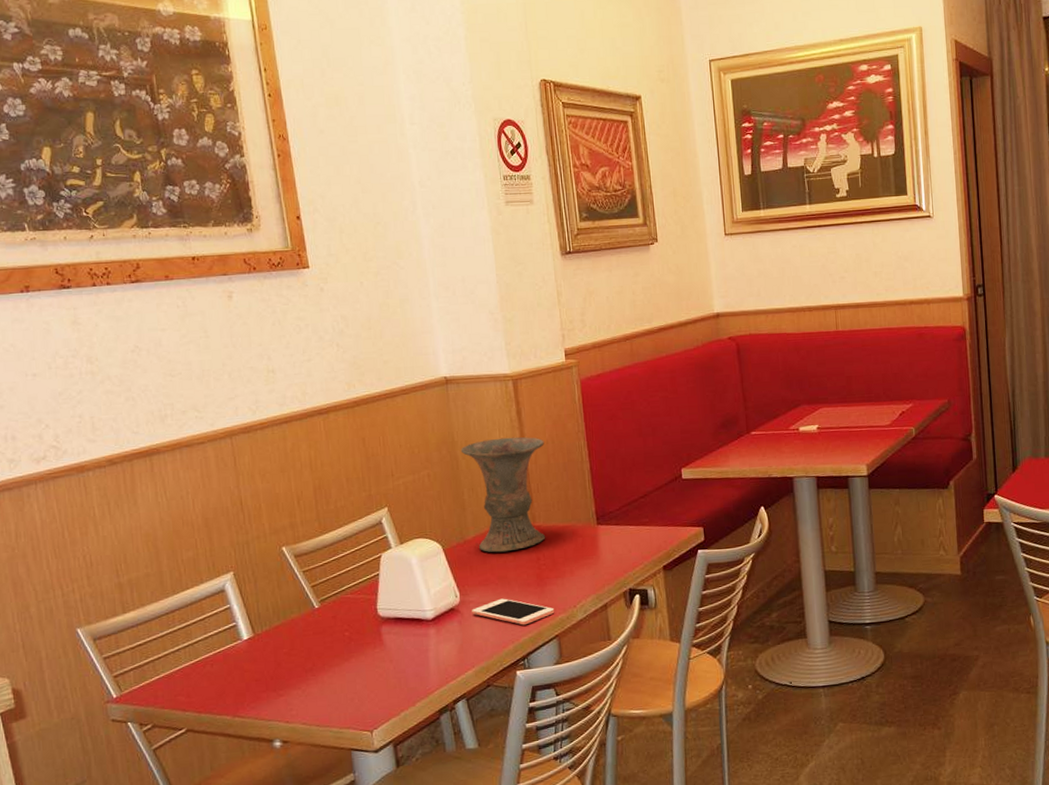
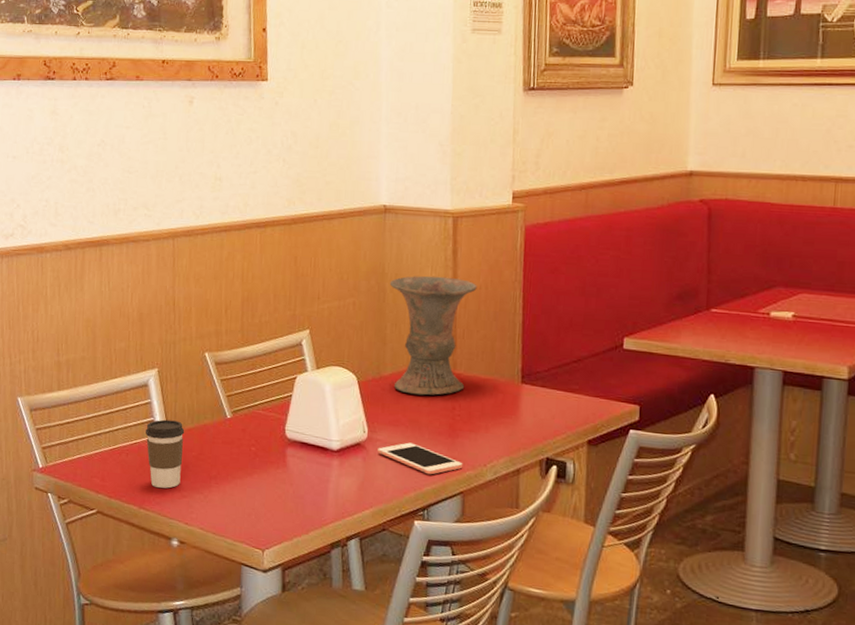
coffee cup: none [228,620,274,692] -> present [145,419,185,489]

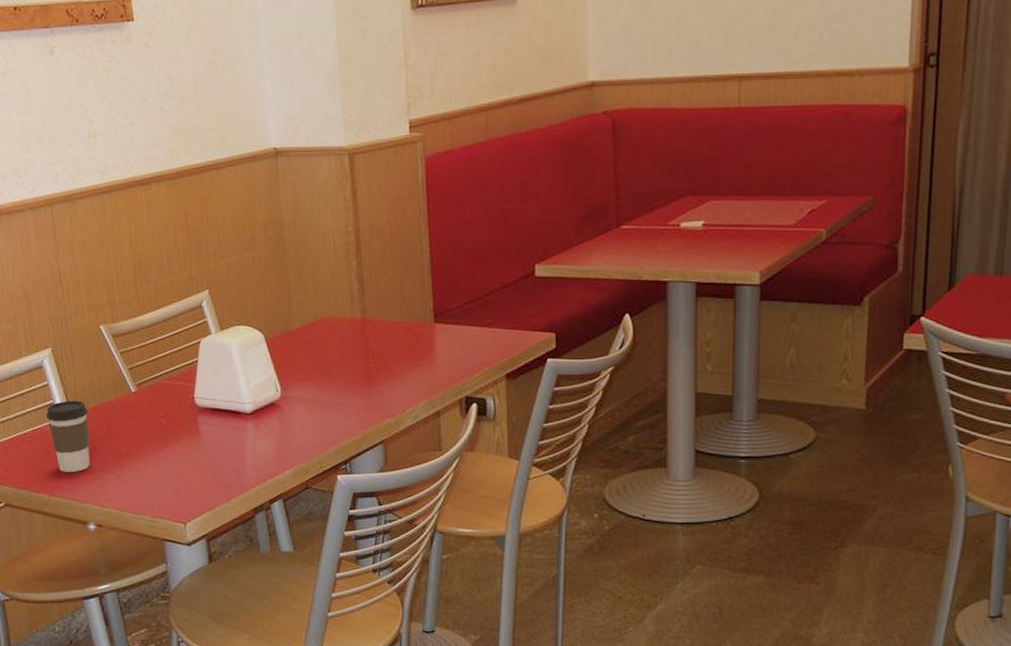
cell phone: present [377,442,463,475] -> none [293,396,382,427]
vase: present [389,276,477,396] -> none [288,219,380,347]

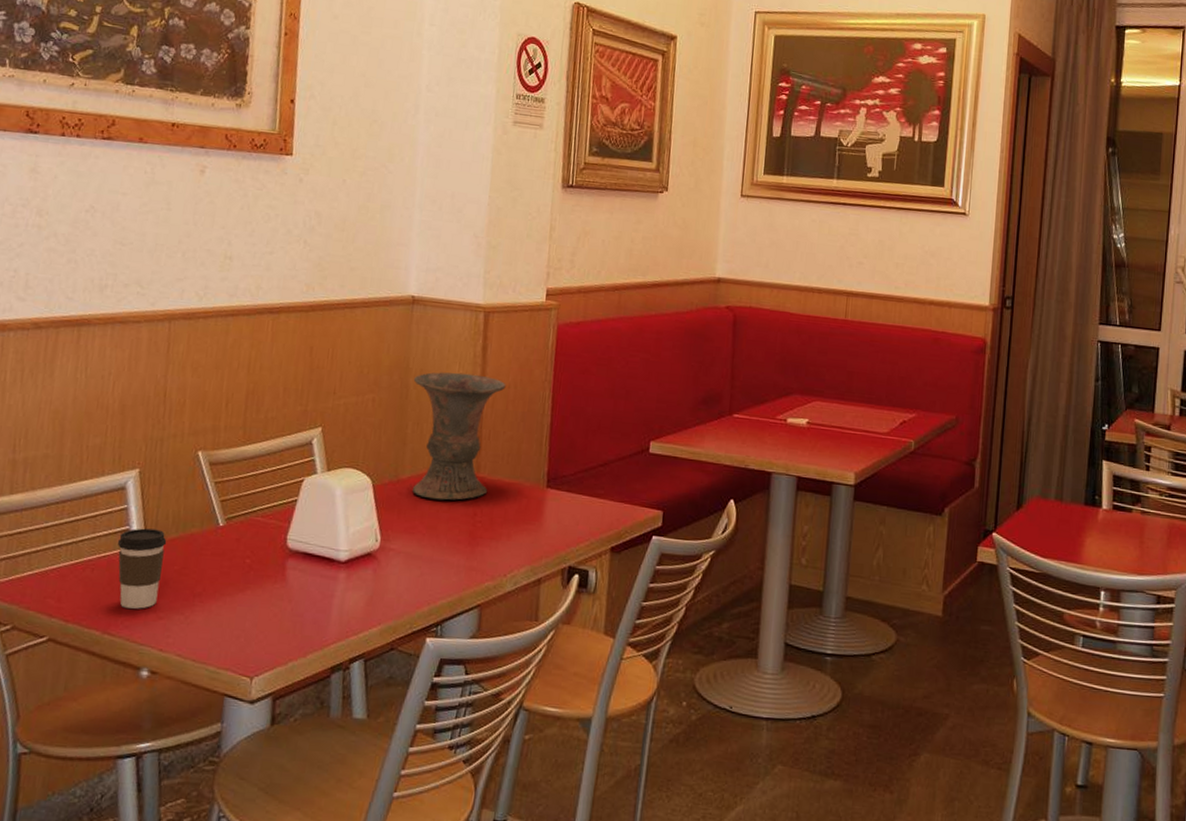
vase: none [288,219,380,347] -> present [412,372,506,501]

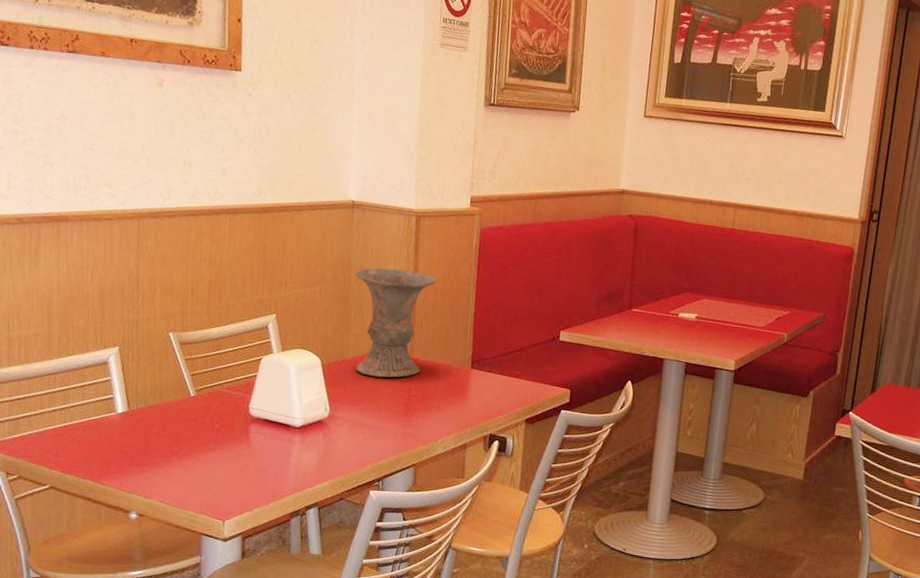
coffee cup: present [117,528,167,609] -> none [103,396,146,464]

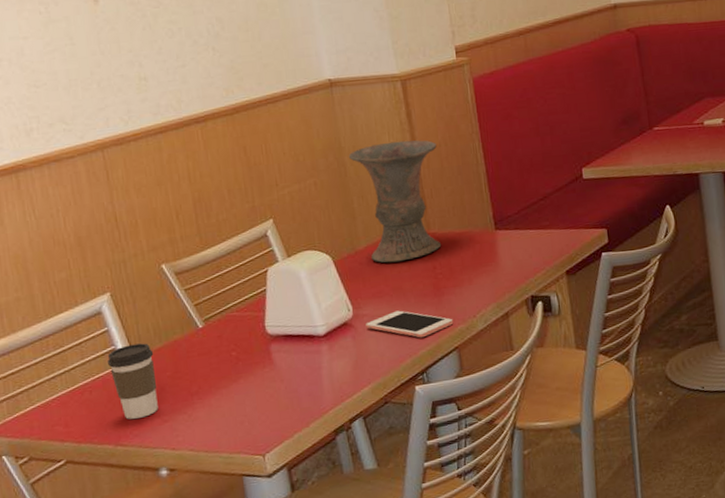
coffee cup: none [103,396,146,464] -> present [107,343,158,420]
cell phone: none [338,420,417,450] -> present [366,310,454,338]

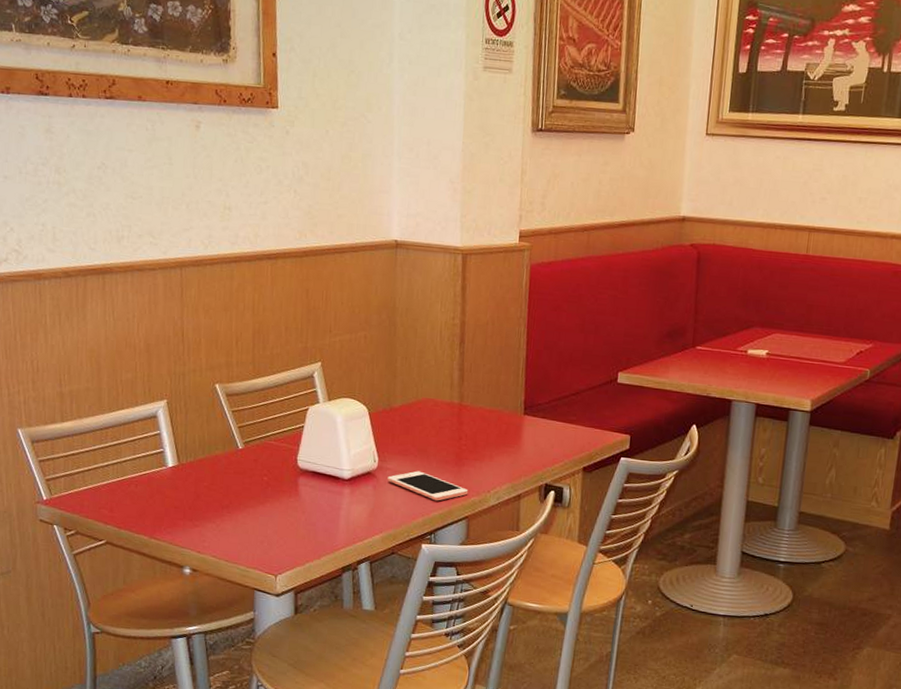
coffee cup: present [107,343,158,420] -> none [154,450,196,518]
vase: present [348,140,442,263] -> none [400,311,484,426]

